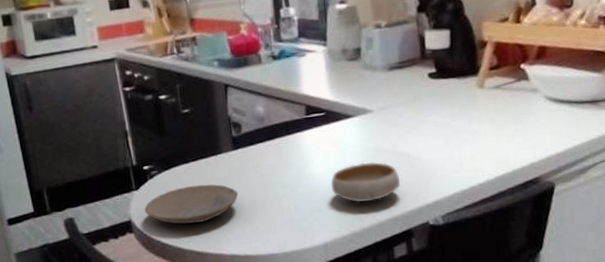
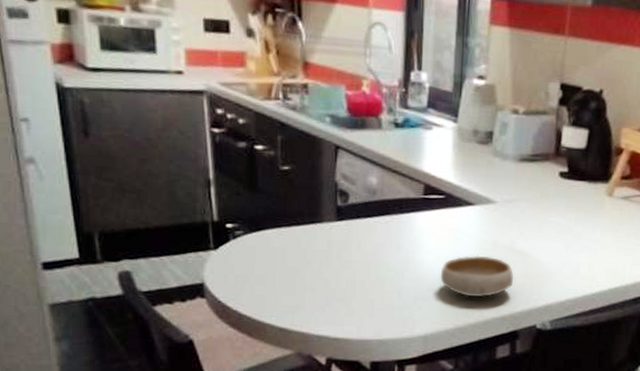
plate: present [144,184,239,225] -> none [222,253,336,296]

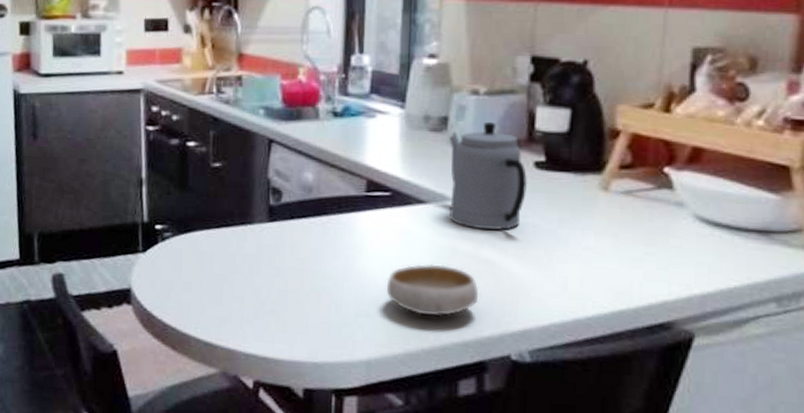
teapot: none [492,137,554,227] -> present [450,121,528,230]

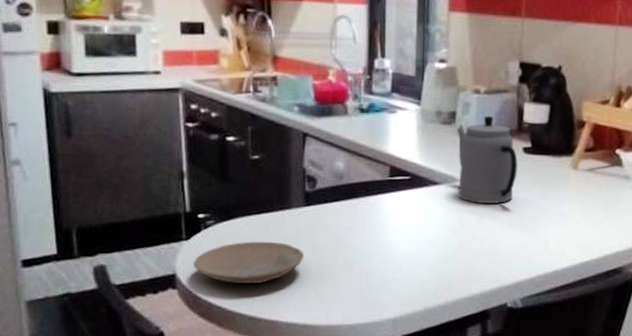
plate: none [149,258,267,306] -> present [193,241,305,285]
bowl: present [386,263,478,317] -> none [408,234,481,277]

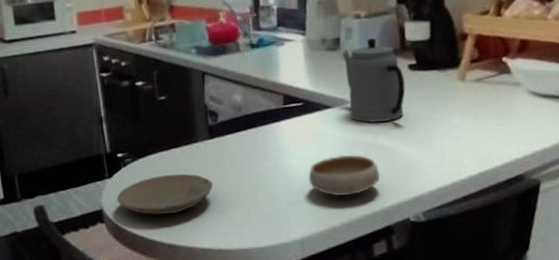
bowl: none [408,234,481,277] -> present [308,154,380,197]

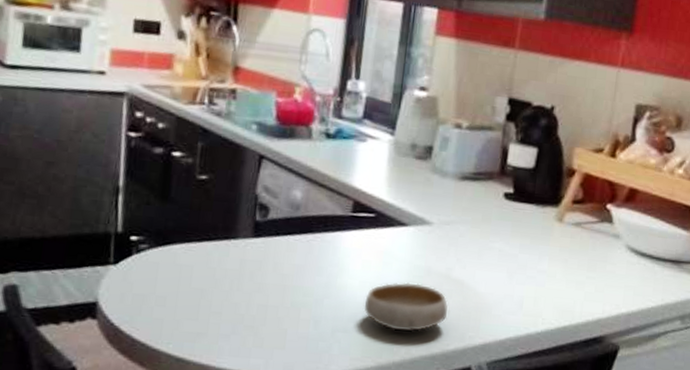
plate: present [117,174,213,216] -> none [119,271,248,321]
teapot: present [343,38,406,123] -> none [427,153,498,253]

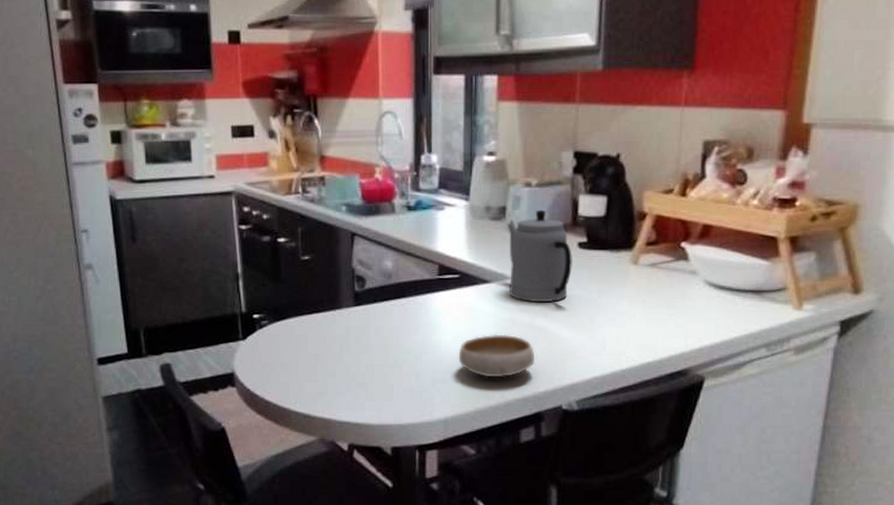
teapot: none [427,153,498,253] -> present [508,209,573,302]

